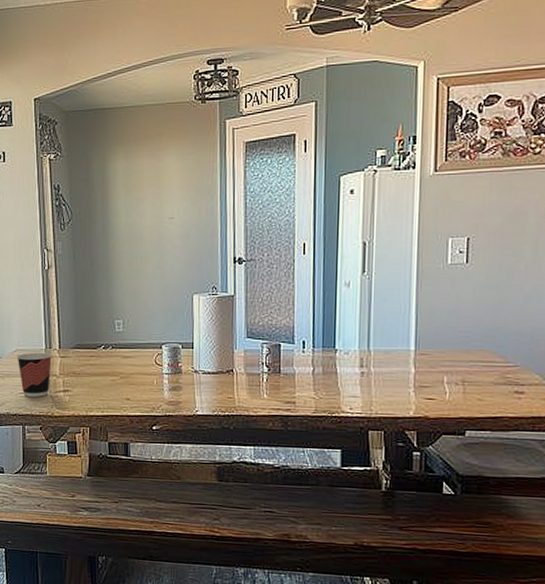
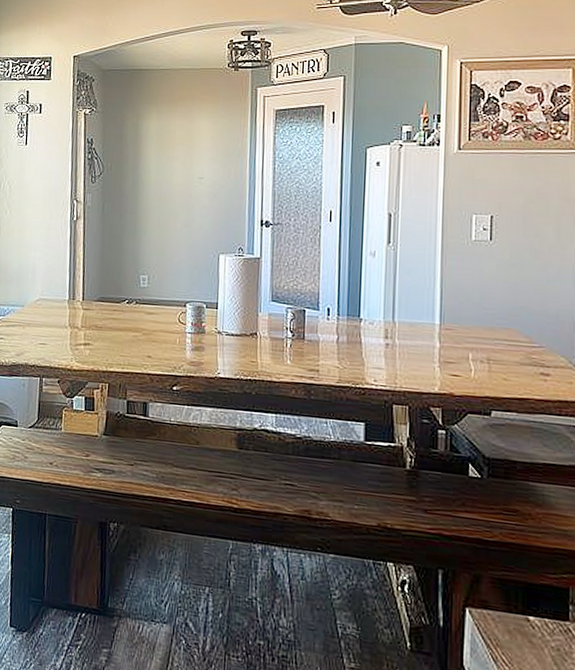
cup: present [17,352,52,397] -> none [39,302,75,349]

